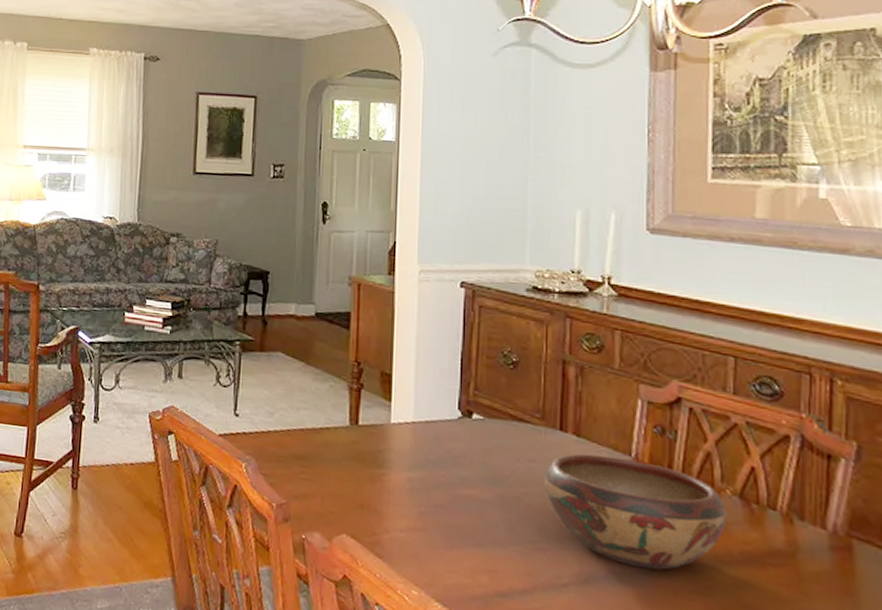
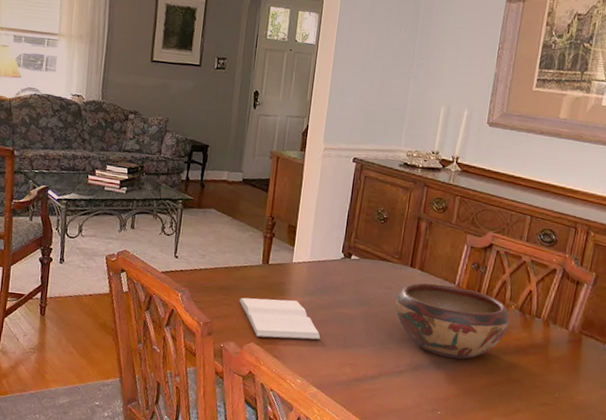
book: none [321,470,441,534] -> present [238,297,322,340]

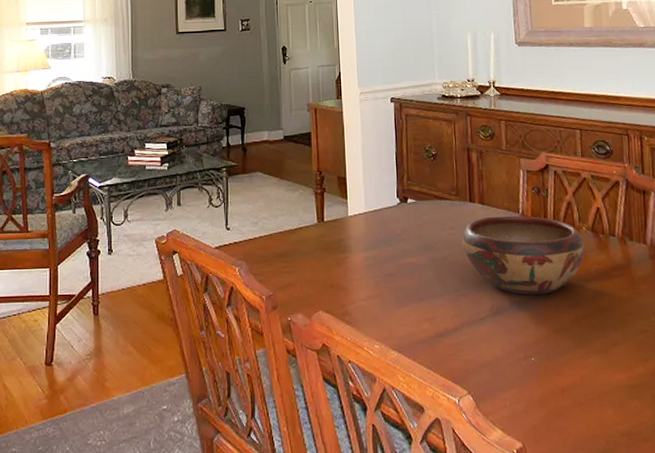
book: present [238,297,322,340] -> none [299,256,393,303]

